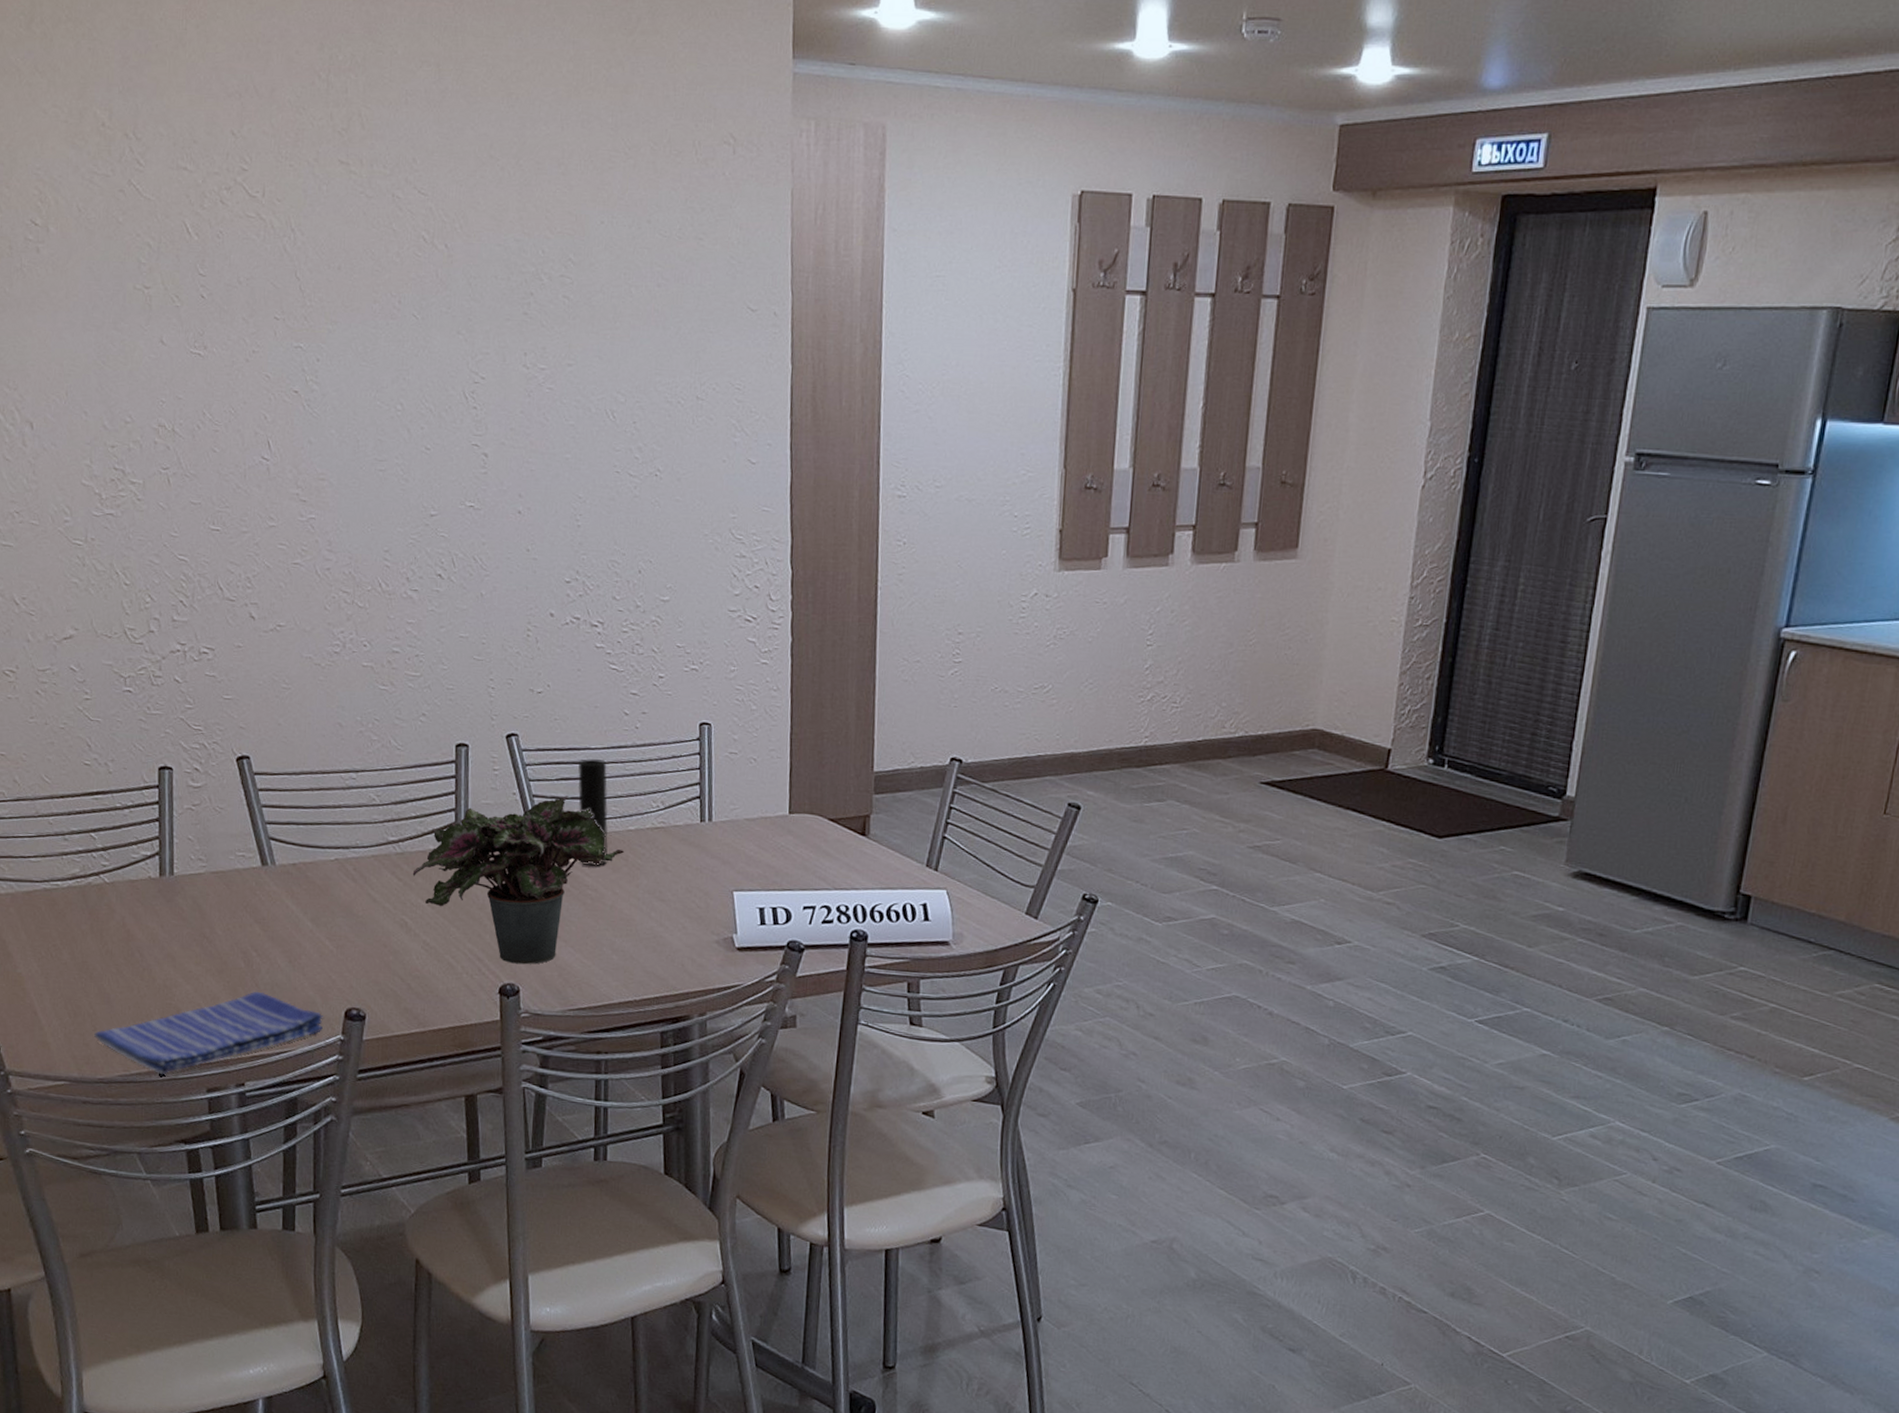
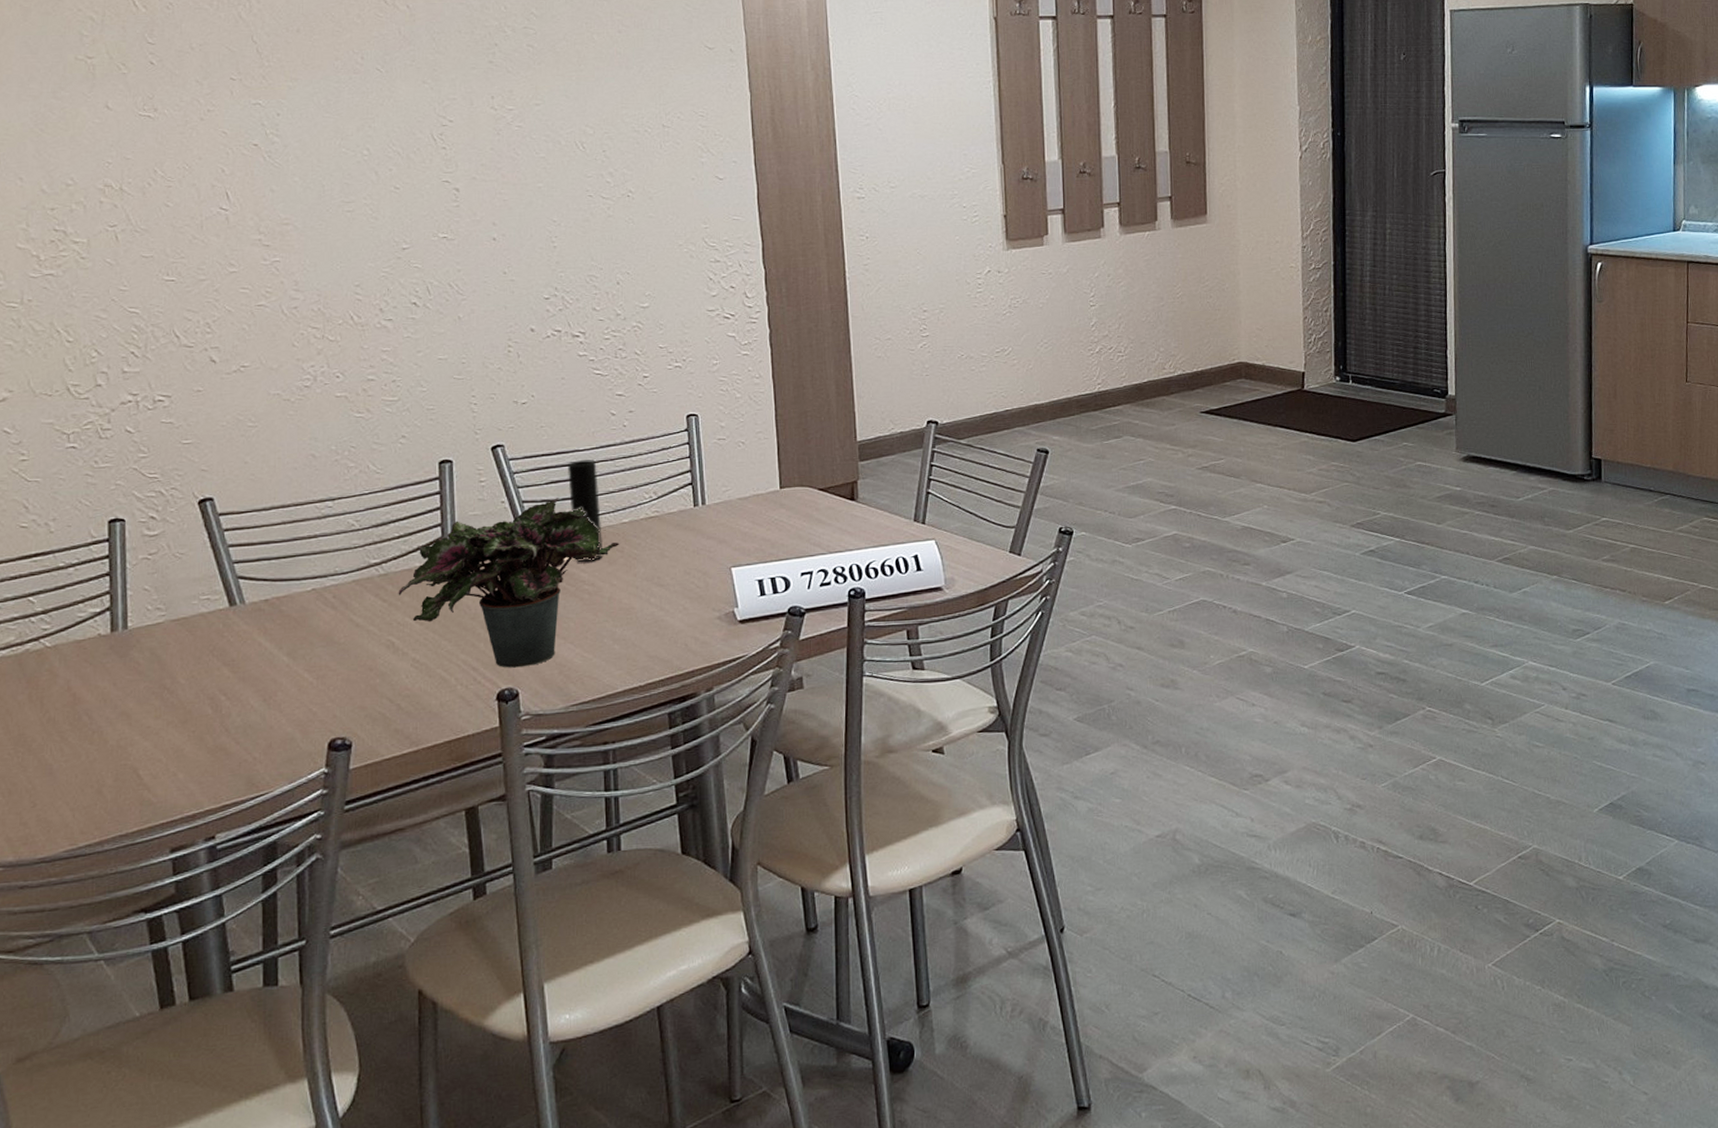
dish towel: present [94,991,323,1075] -> none [33,736,304,843]

